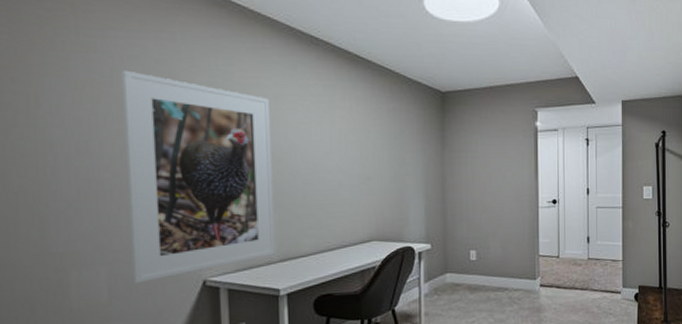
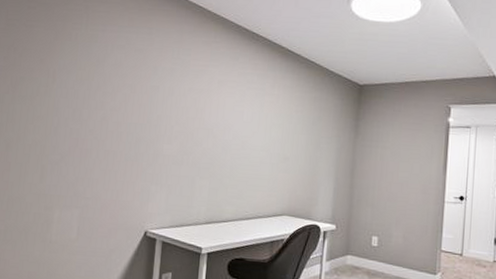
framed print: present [120,70,275,283] -> none [95,56,214,227]

